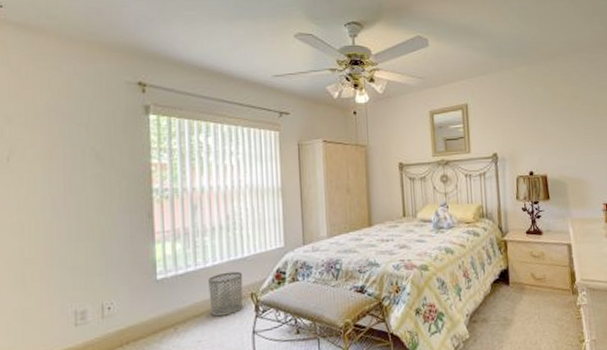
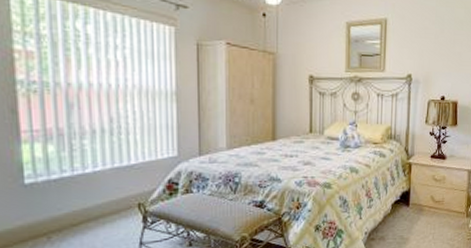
waste bin: present [208,271,243,317] -> none [88,179,129,226]

